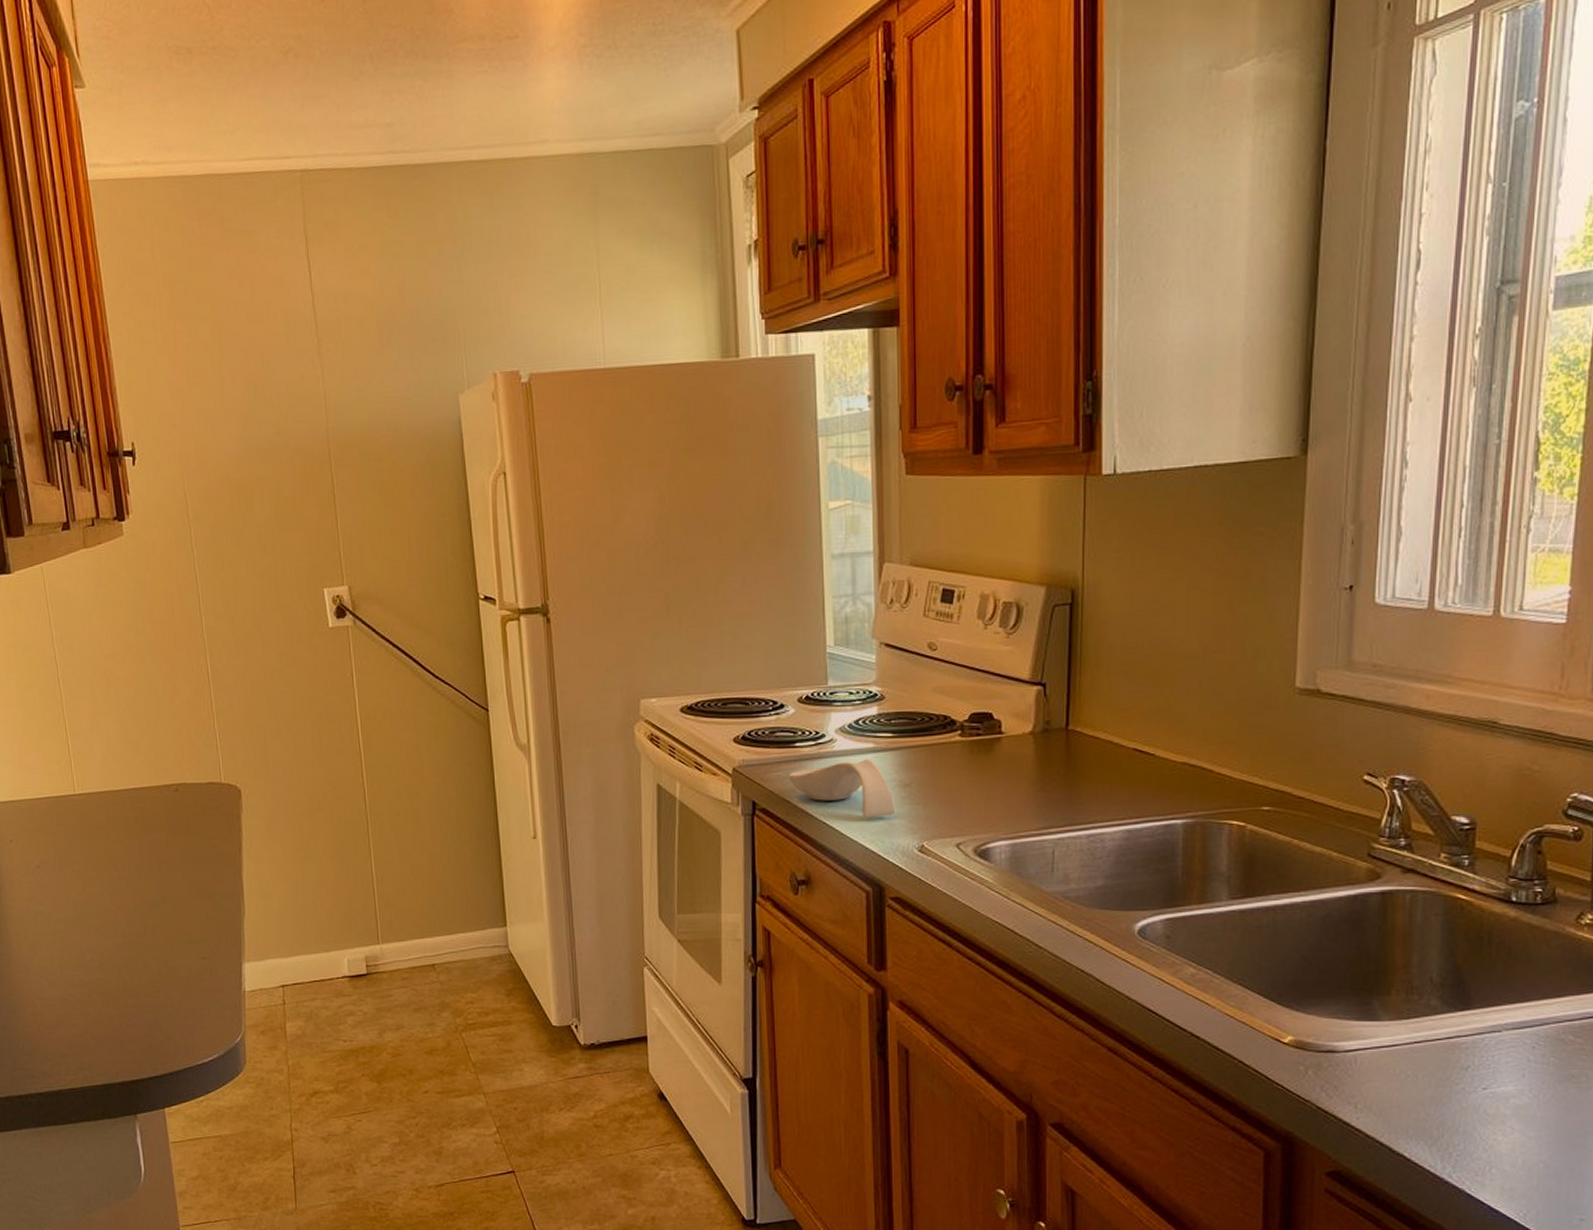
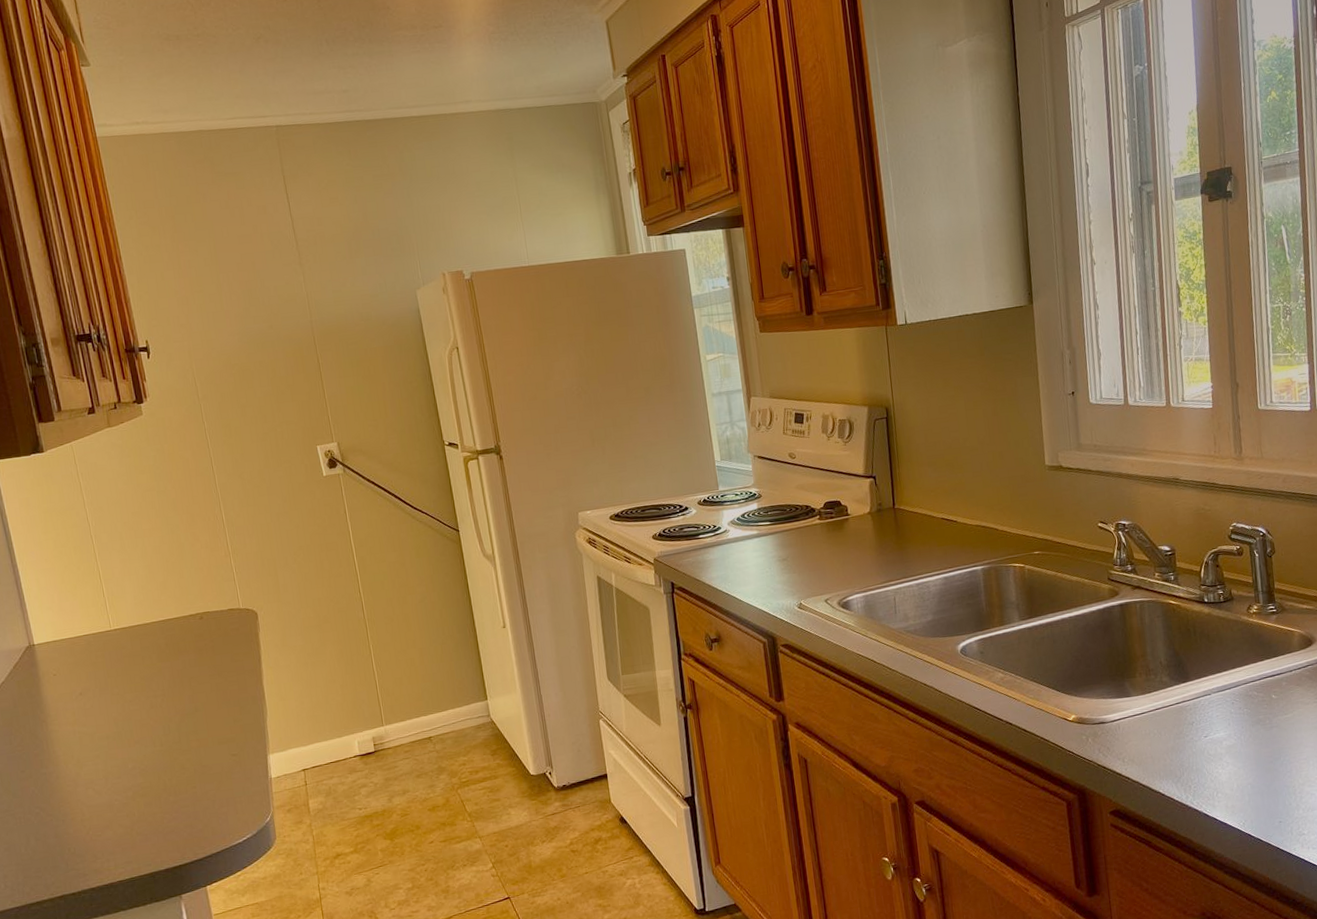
spoon rest: present [788,758,896,819] -> none [696,542,779,587]

